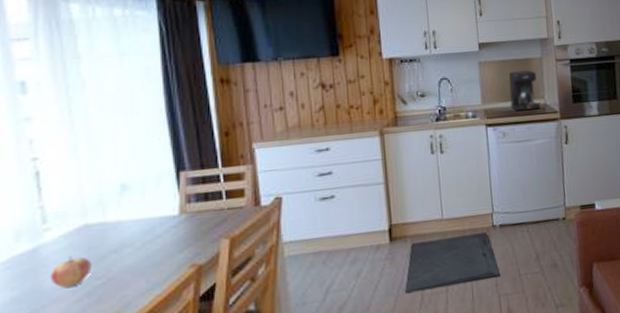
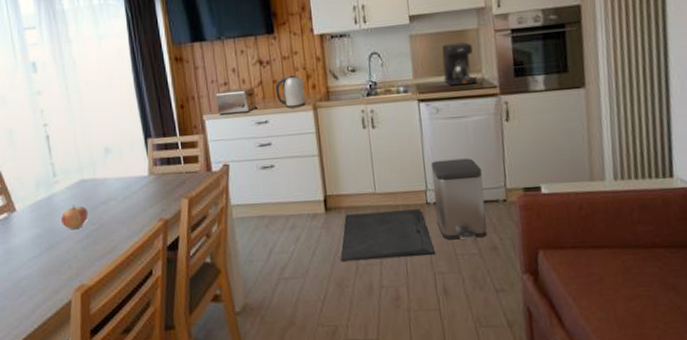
toaster: none [268,111,318,144] -> present [215,86,257,116]
kettle: none [339,99,373,135] -> present [275,74,306,109]
pedal bin: none [497,179,548,261] -> present [430,158,487,240]

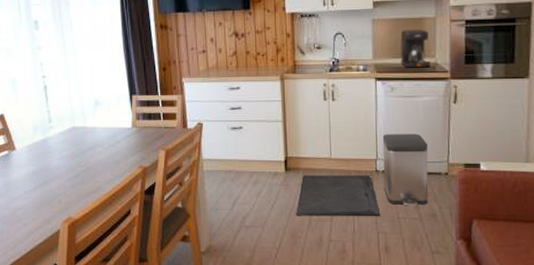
fruit: present [60,204,88,229] -> none [53,148,77,169]
toaster: present [215,86,257,116] -> none [194,56,231,80]
kettle: present [275,74,306,109] -> none [248,47,275,78]

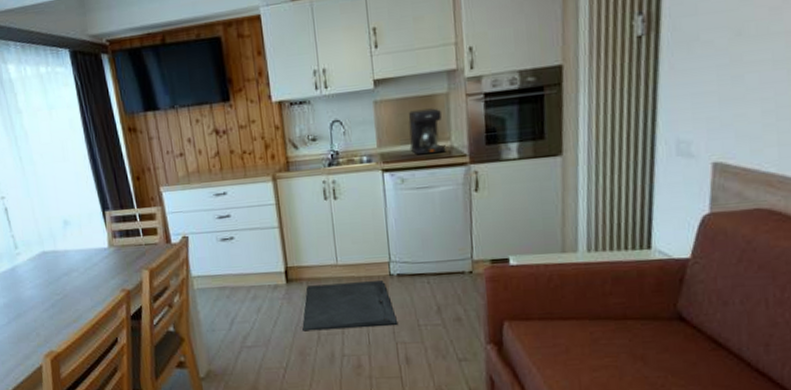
pedal bin: present [382,133,429,206] -> none [394,229,451,311]

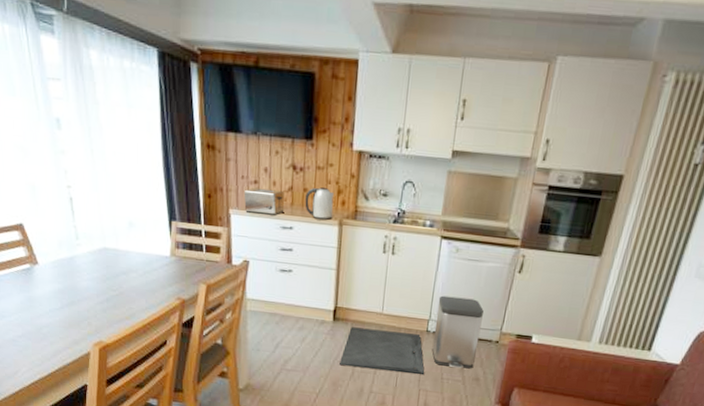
toaster: none [171,157,215,188] -> present [243,187,285,217]
kettle: none [233,144,265,180] -> present [305,186,334,221]
pedal bin: none [394,229,451,311] -> present [432,295,484,369]
coffee maker: present [408,108,446,155] -> none [470,187,507,233]

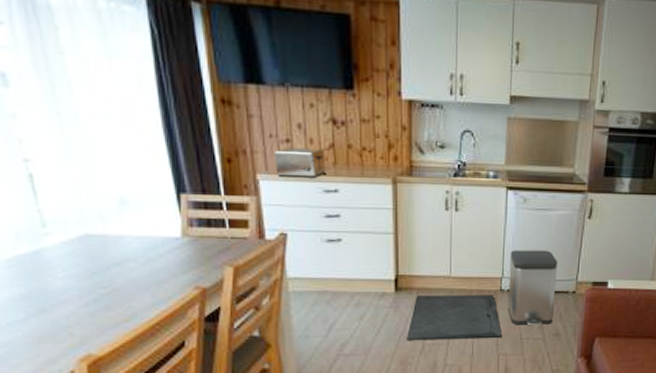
kettle: present [305,186,334,221] -> none [350,141,385,180]

